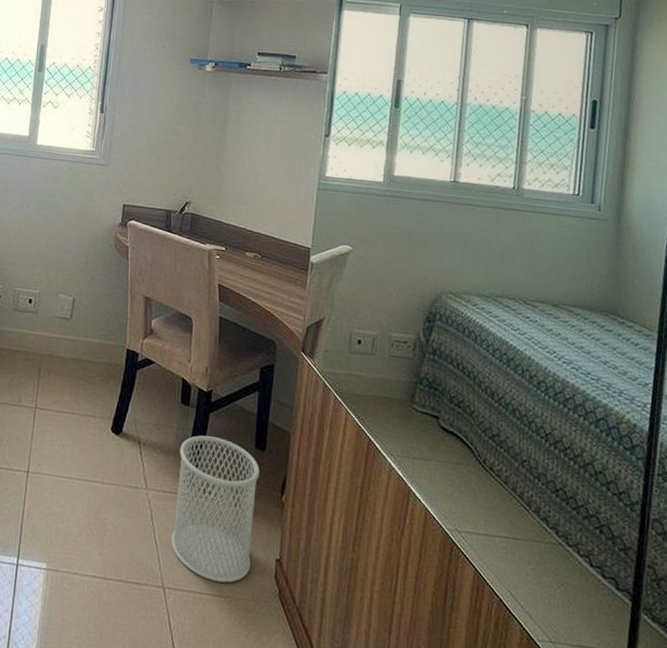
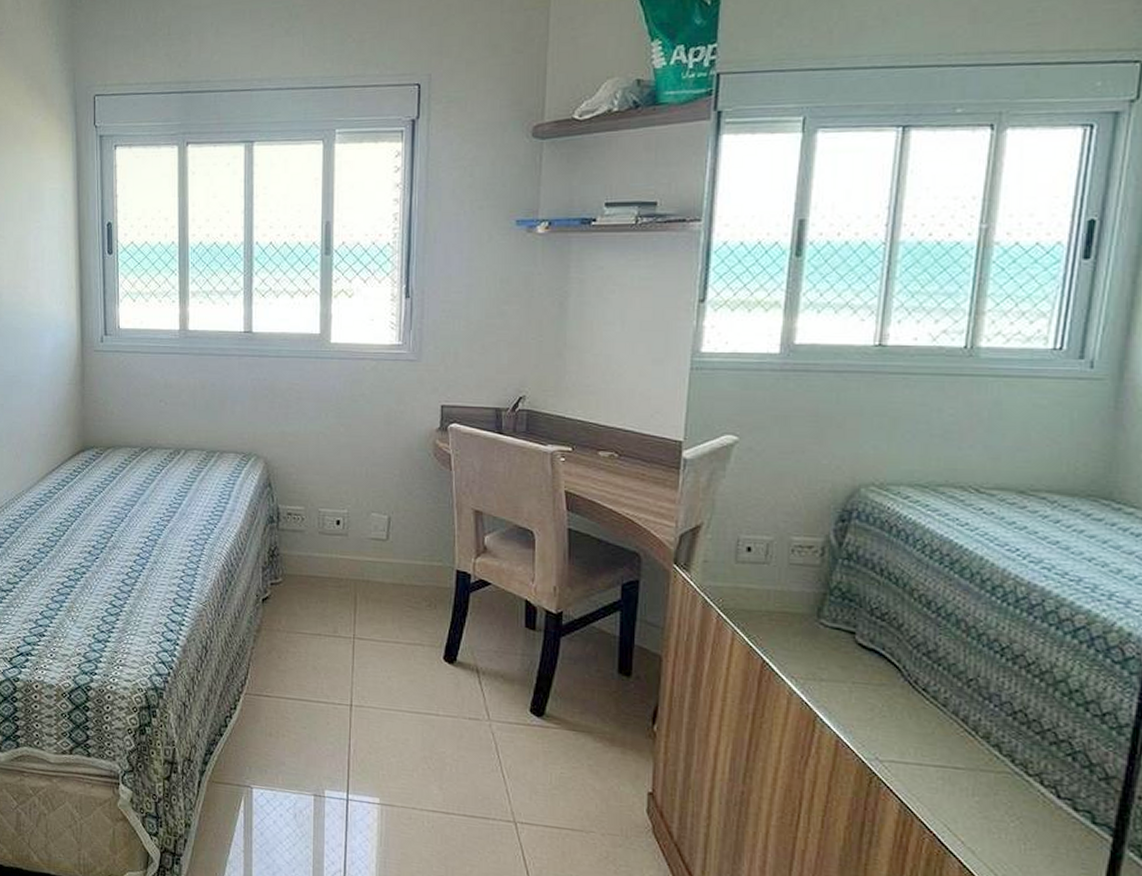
wastebasket: present [171,435,260,583] -> none [521,661,625,818]

